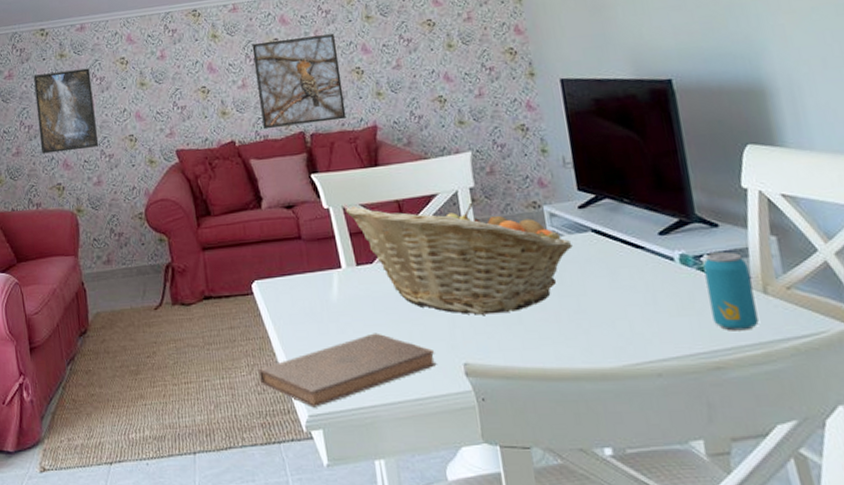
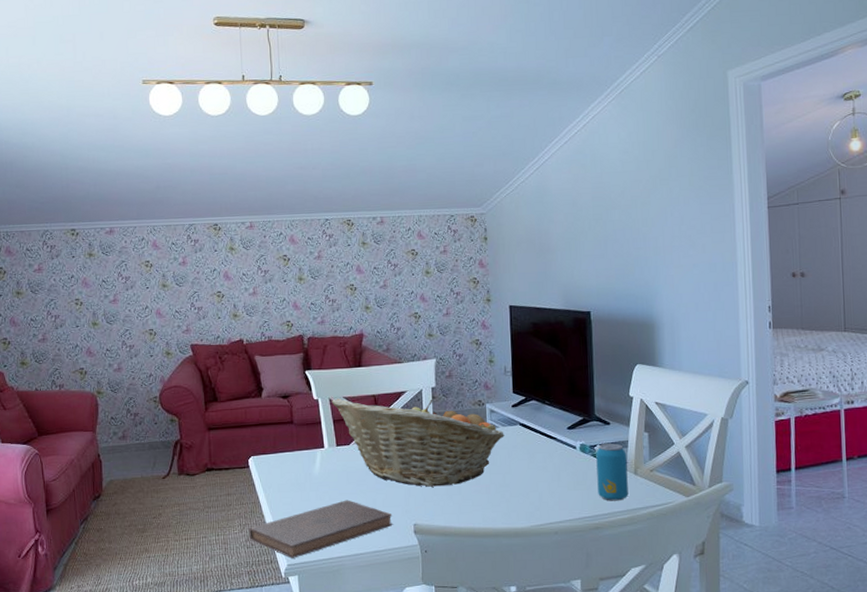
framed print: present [33,68,99,154] -> none [62,268,121,341]
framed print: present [252,34,347,130] -> none [264,255,339,332]

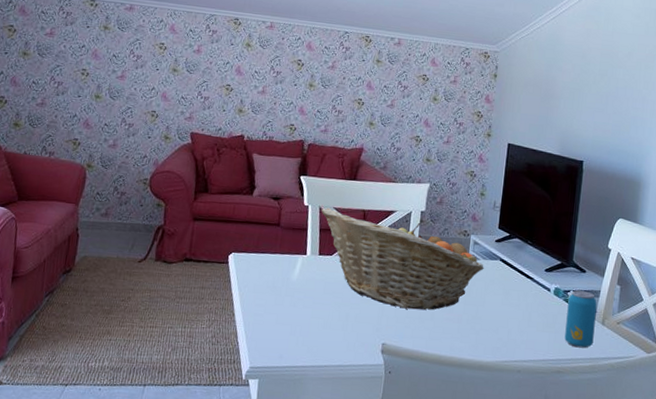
book: present [248,500,393,559] -> none [215,309,363,362]

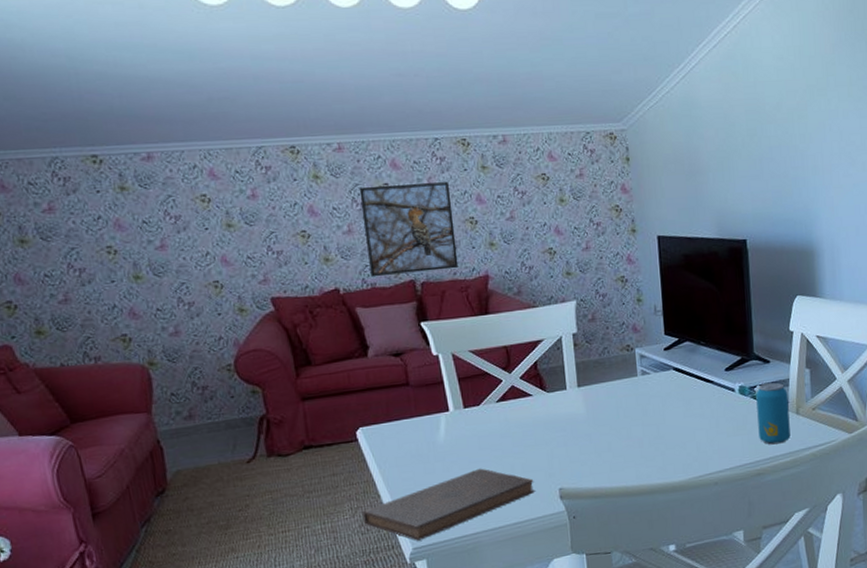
book: none [215,309,363,362] -> present [362,468,535,541]
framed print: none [271,59,349,138] -> present [359,182,459,277]
fruit basket: present [321,208,484,310] -> none [454,346,657,446]

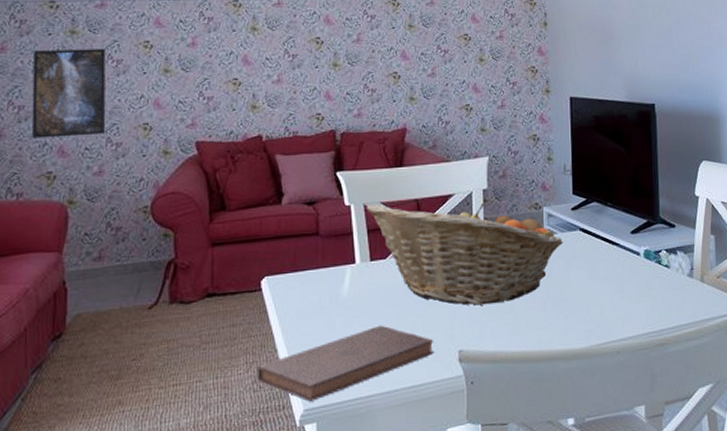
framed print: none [84,204,175,301] -> present [31,48,106,139]
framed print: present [359,182,459,277] -> none [292,38,379,126]
fruit basket: none [454,346,657,446] -> present [366,202,563,306]
beverage can: present [756,382,791,445] -> none [661,248,695,313]

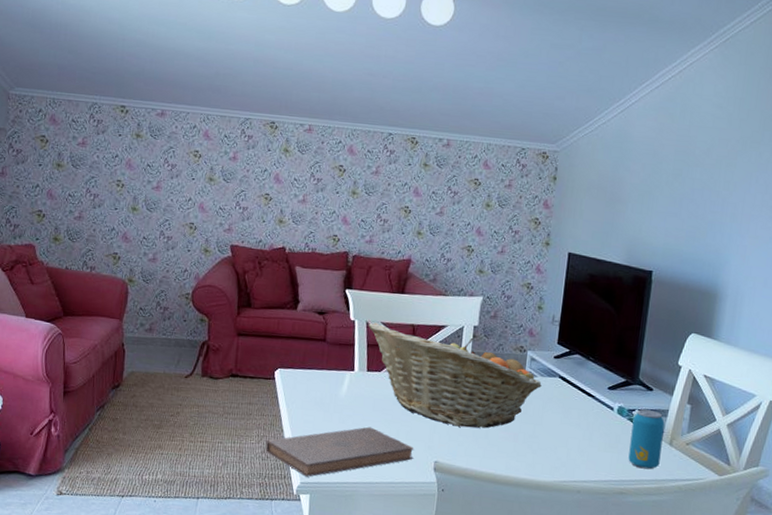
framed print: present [31,48,106,139] -> none [103,148,163,227]
beverage can: none [661,248,695,313] -> present [628,409,665,470]

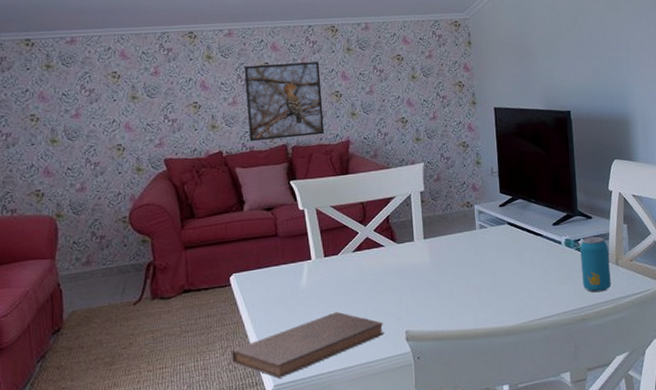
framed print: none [313,165,394,249] -> present [244,62,325,142]
fruit basket: present [368,322,542,428] -> none [318,203,493,292]

